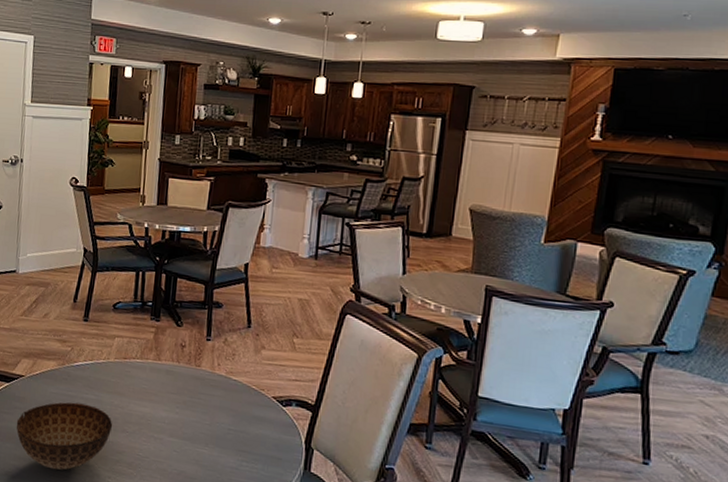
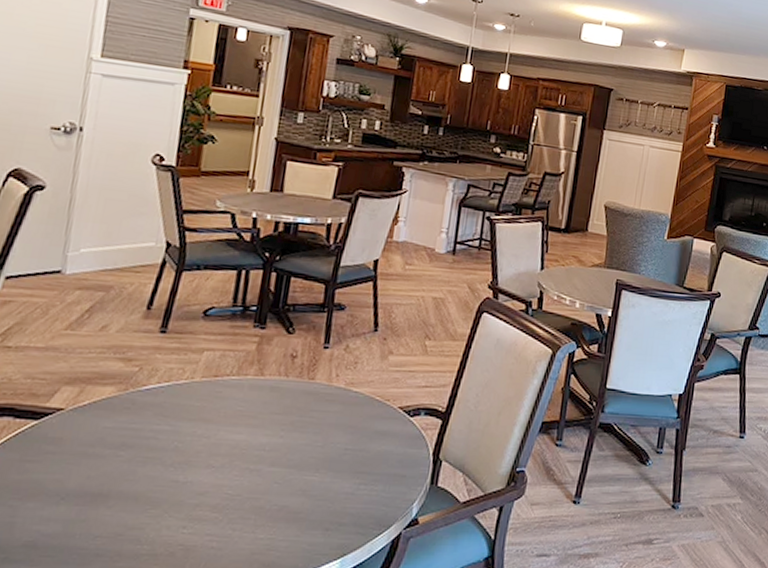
bowl: present [16,402,113,470] -> none [45,437,194,529]

